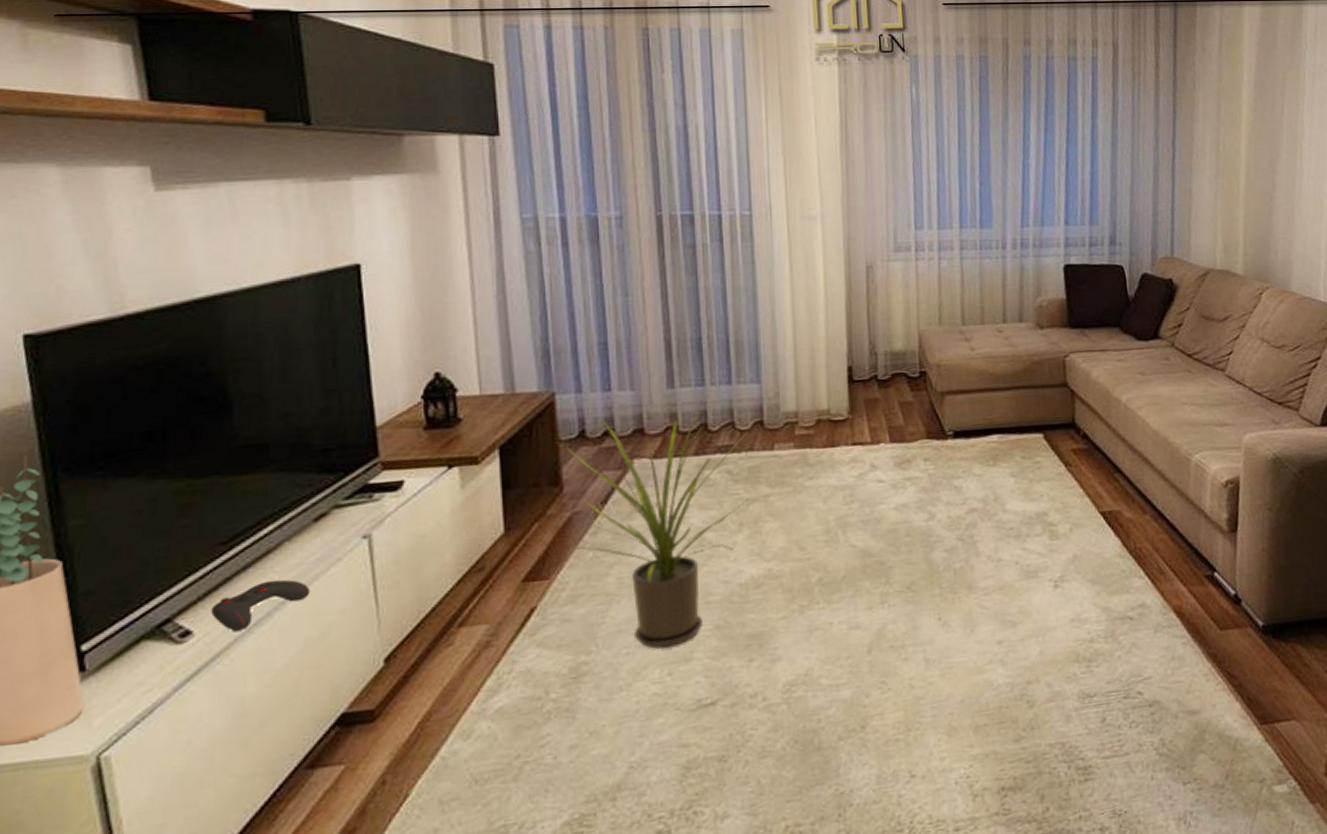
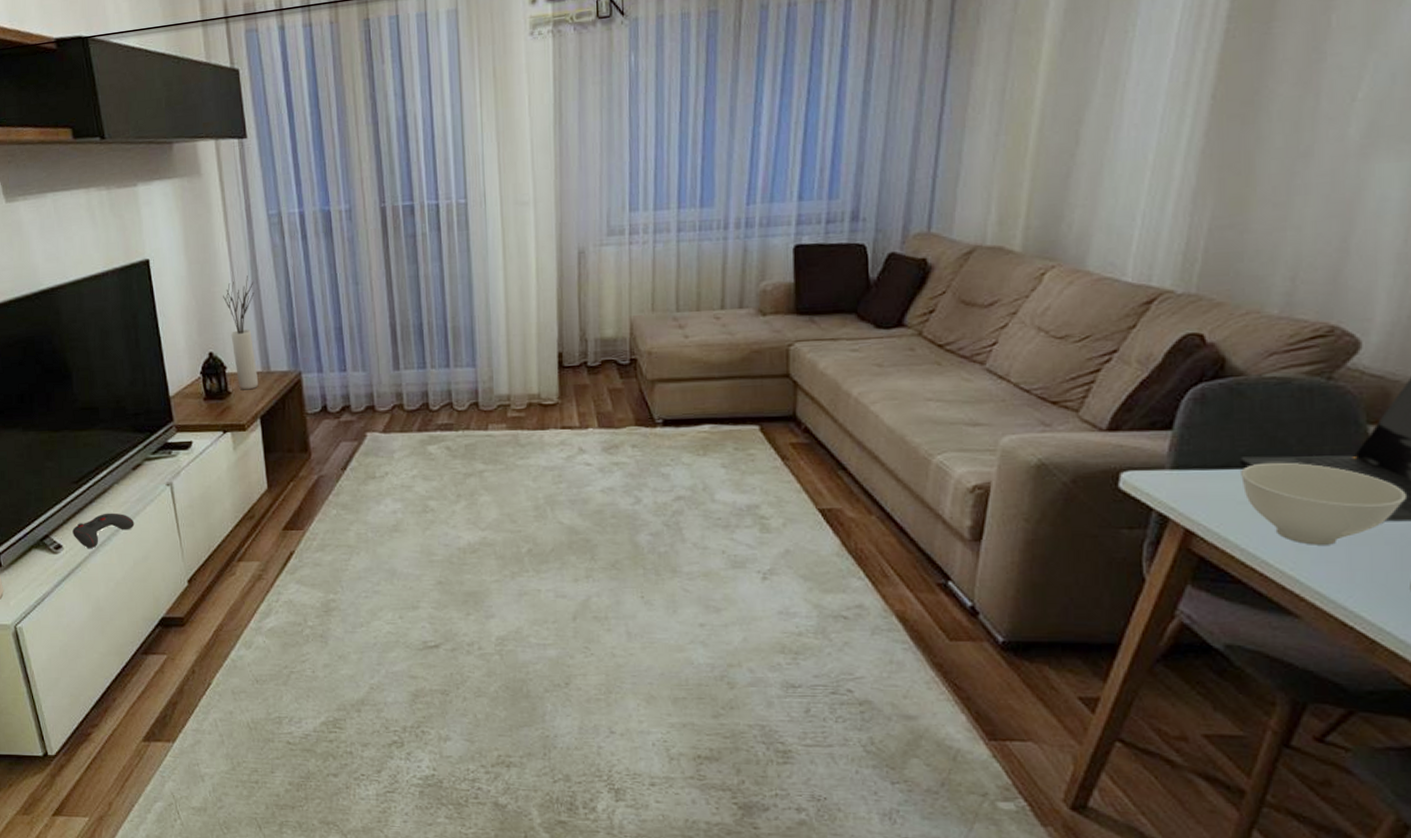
vase: none [458,284,500,416] -> present [223,275,259,390]
house plant: present [567,409,748,649] -> none [312,390,465,595]

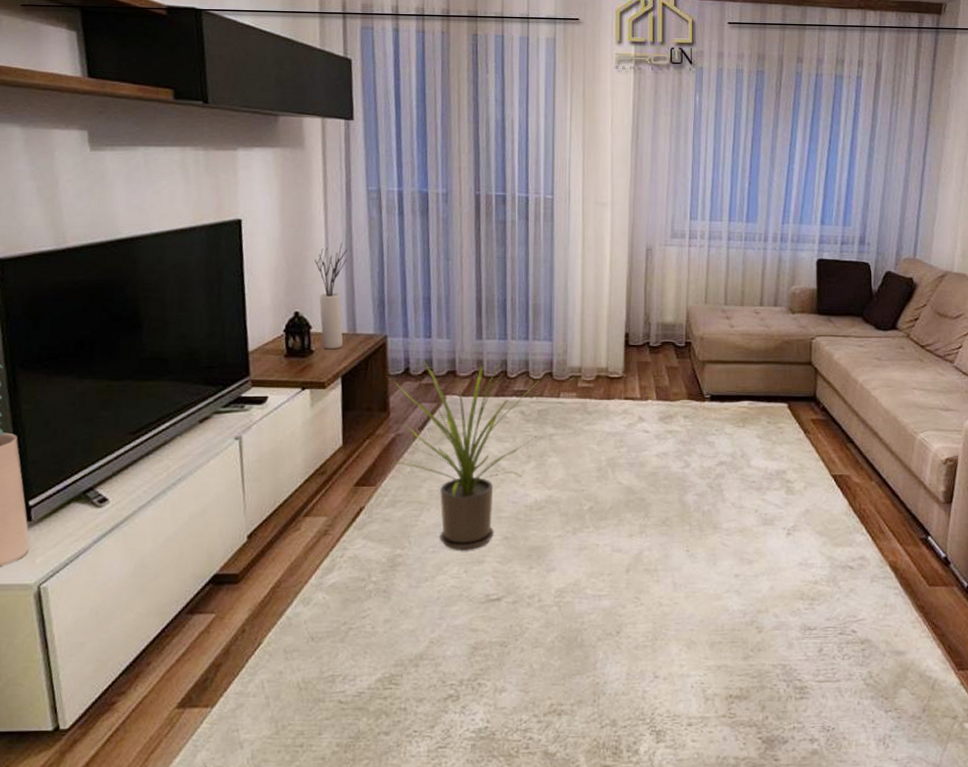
game controller: present [72,512,135,548] -> none [122,465,195,502]
house plant: none [312,390,465,595] -> present [392,359,540,550]

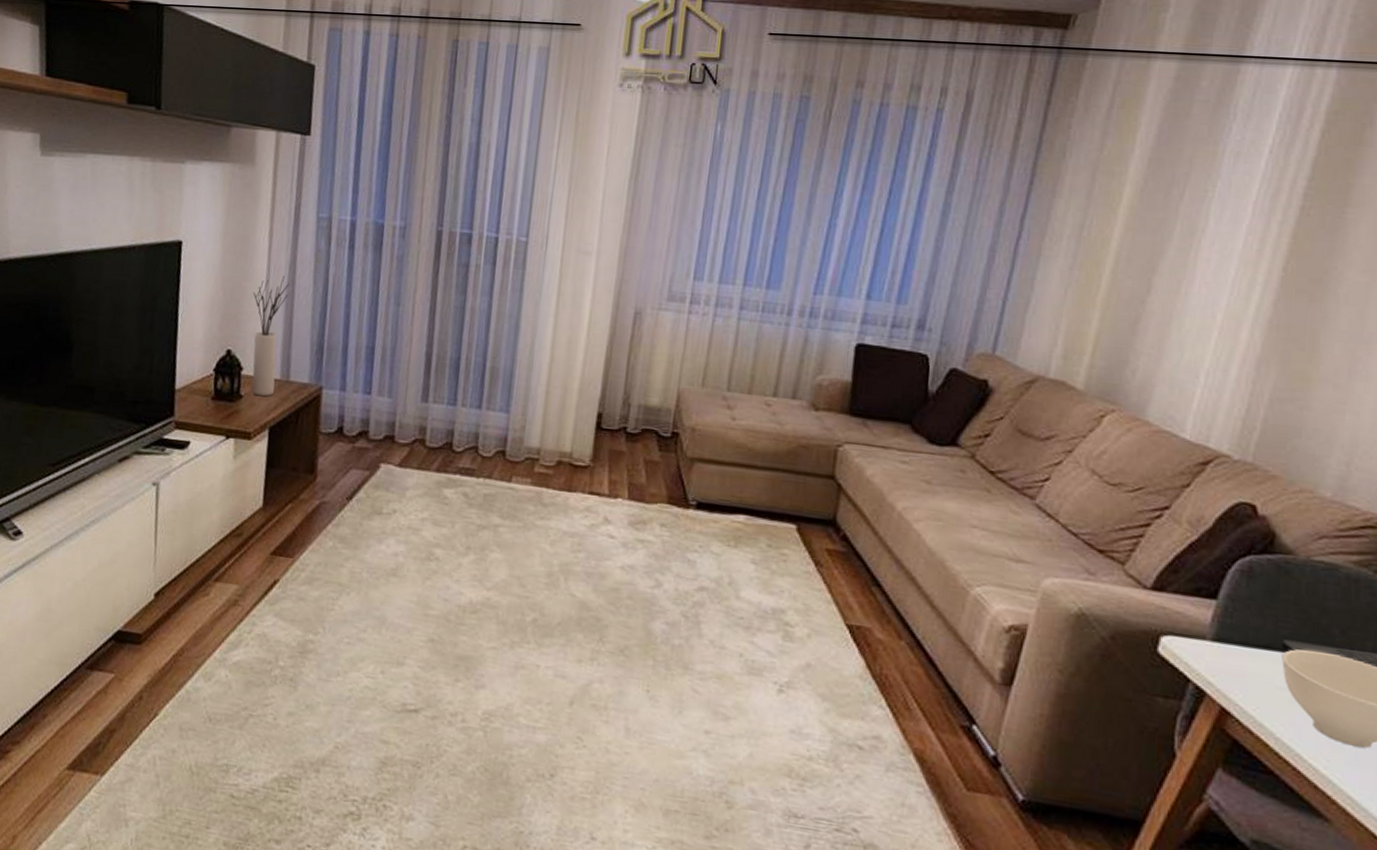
house plant: present [392,359,540,550] -> none [314,419,489,648]

